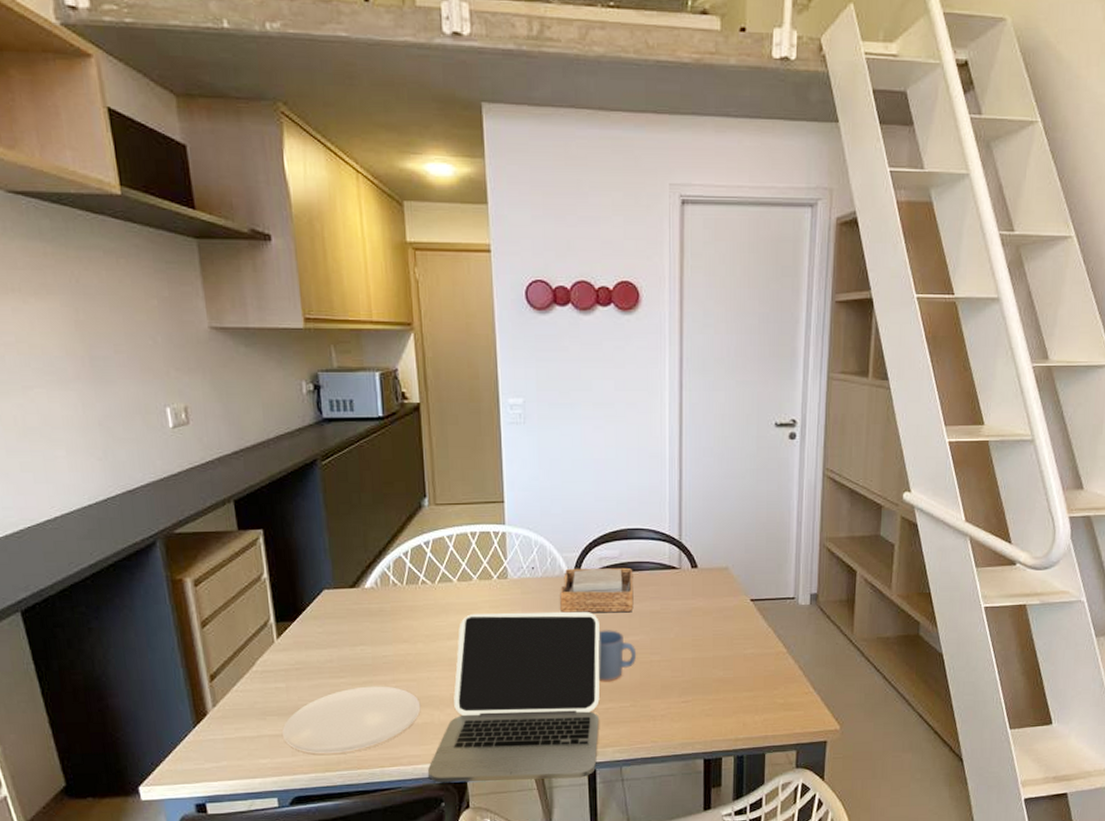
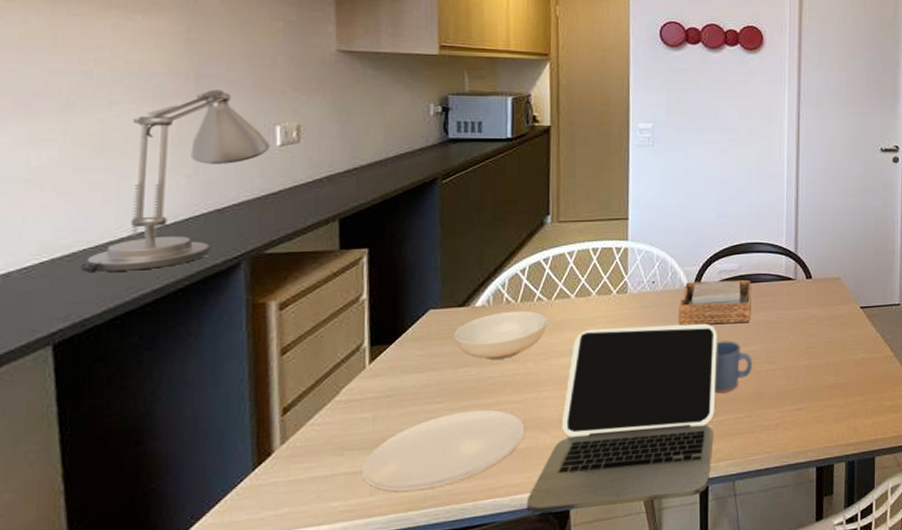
desk lamp: none [28,372,164,549] -> present [80,90,270,273]
bowl: none [348,593,434,639] -> present [454,310,549,360]

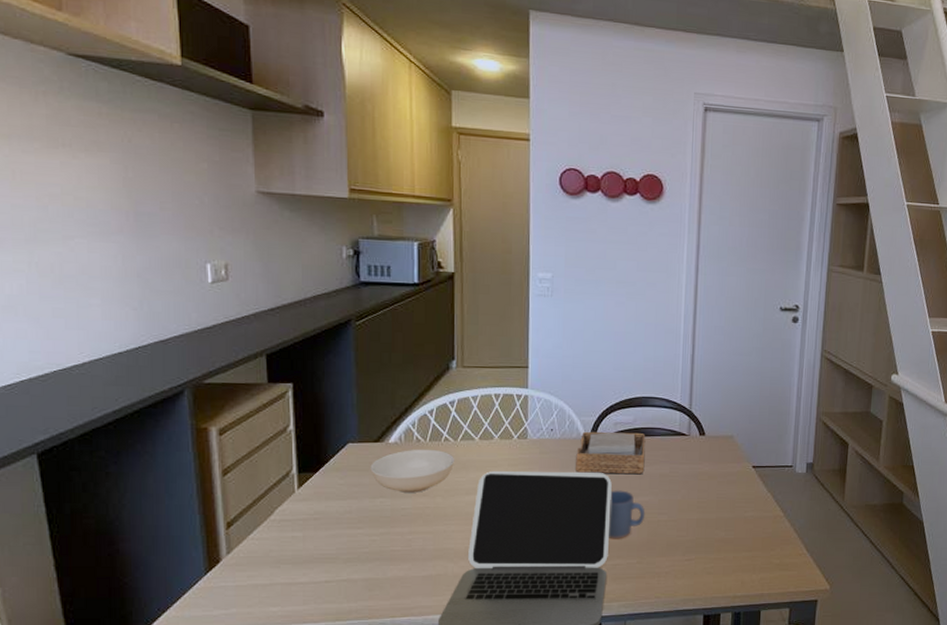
desk lamp: present [80,90,270,273] -> none [53,227,203,393]
plate: present [361,409,525,493] -> none [294,537,435,605]

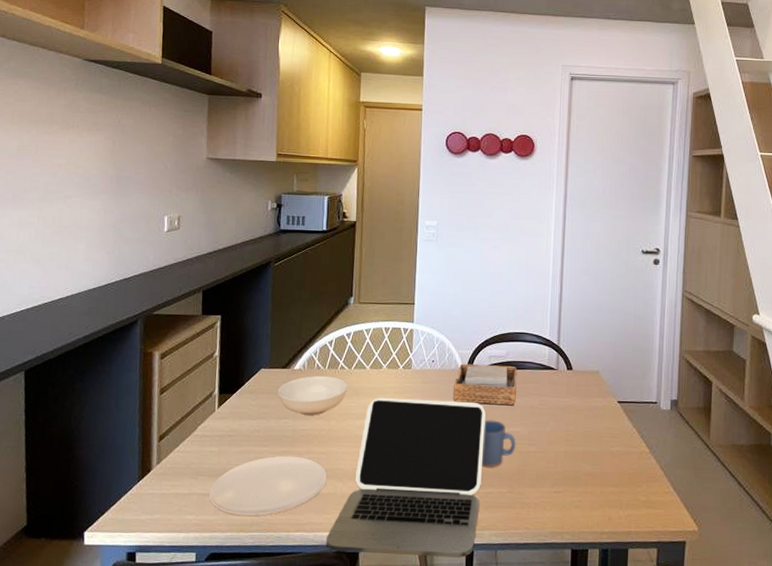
plate: none [294,537,435,605] -> present [208,455,327,517]

